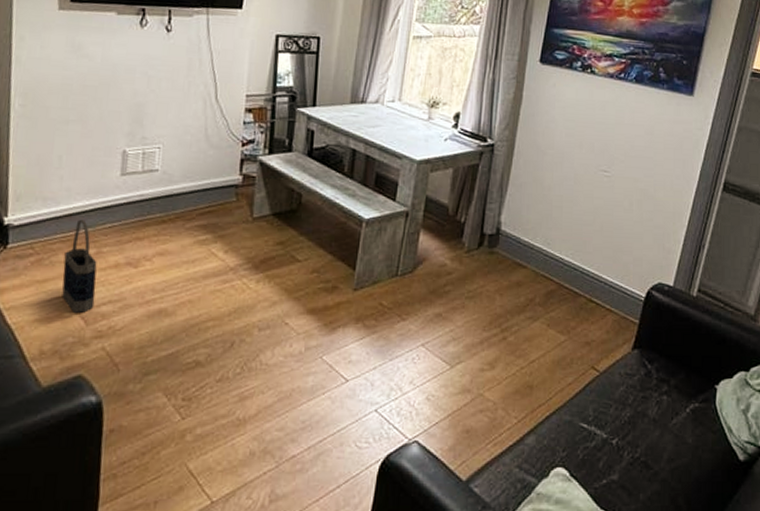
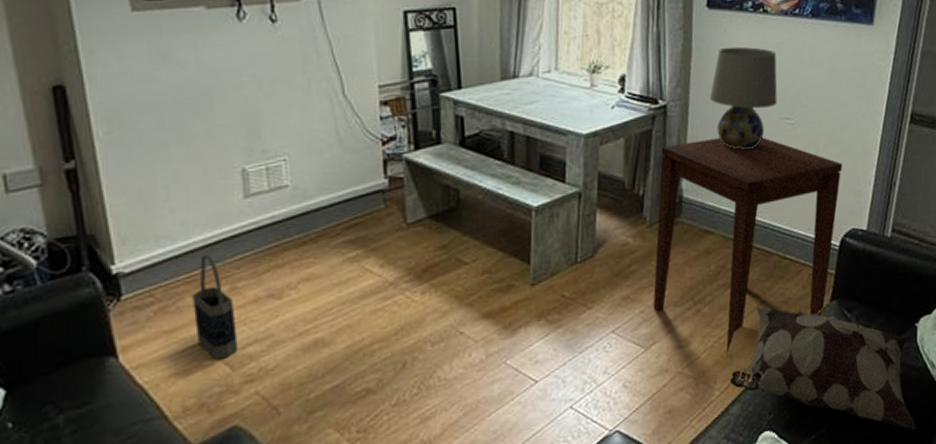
side table: none [462,179,654,386] -> present [653,137,843,355]
decorative pillow: none [527,344,709,493] -> present [729,307,916,430]
table lamp: none [534,99,599,194] -> present [709,46,778,150]

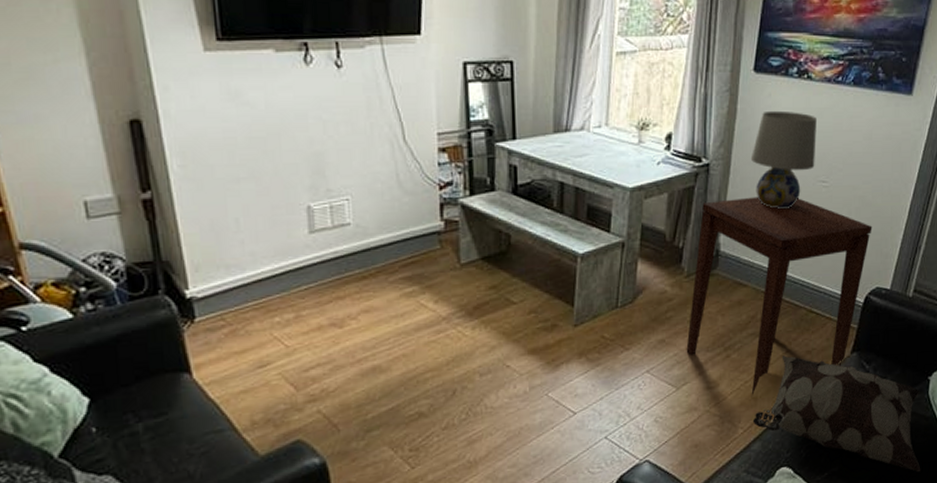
bag: present [192,254,239,360] -> none [260,283,302,380]

